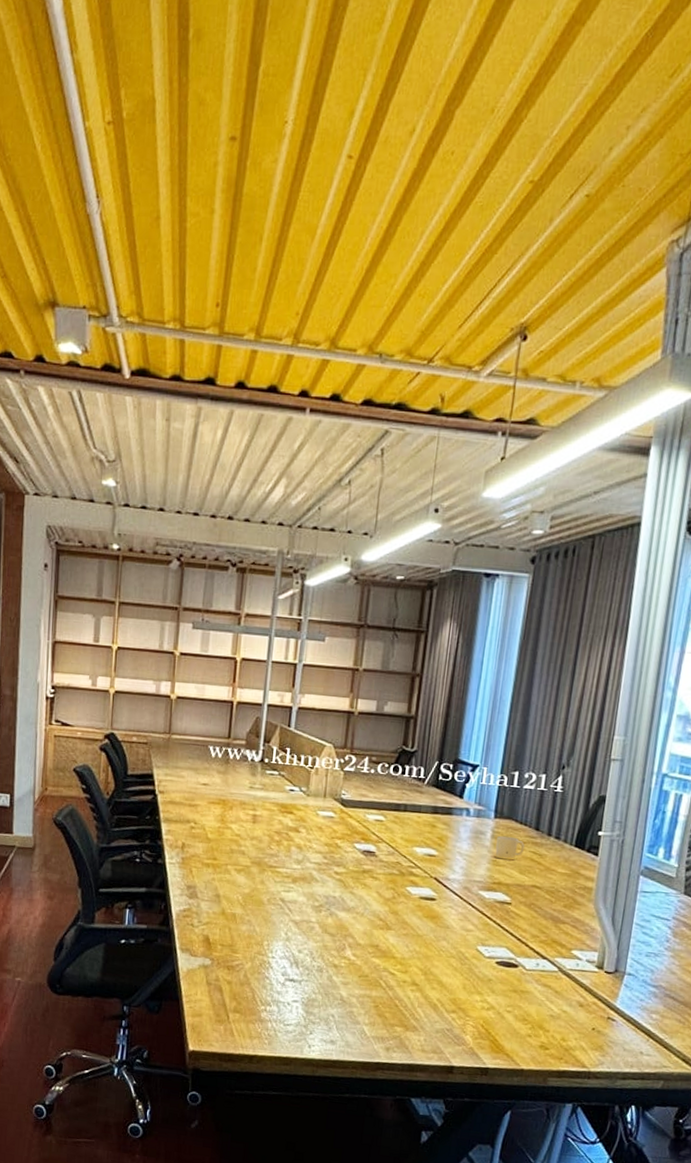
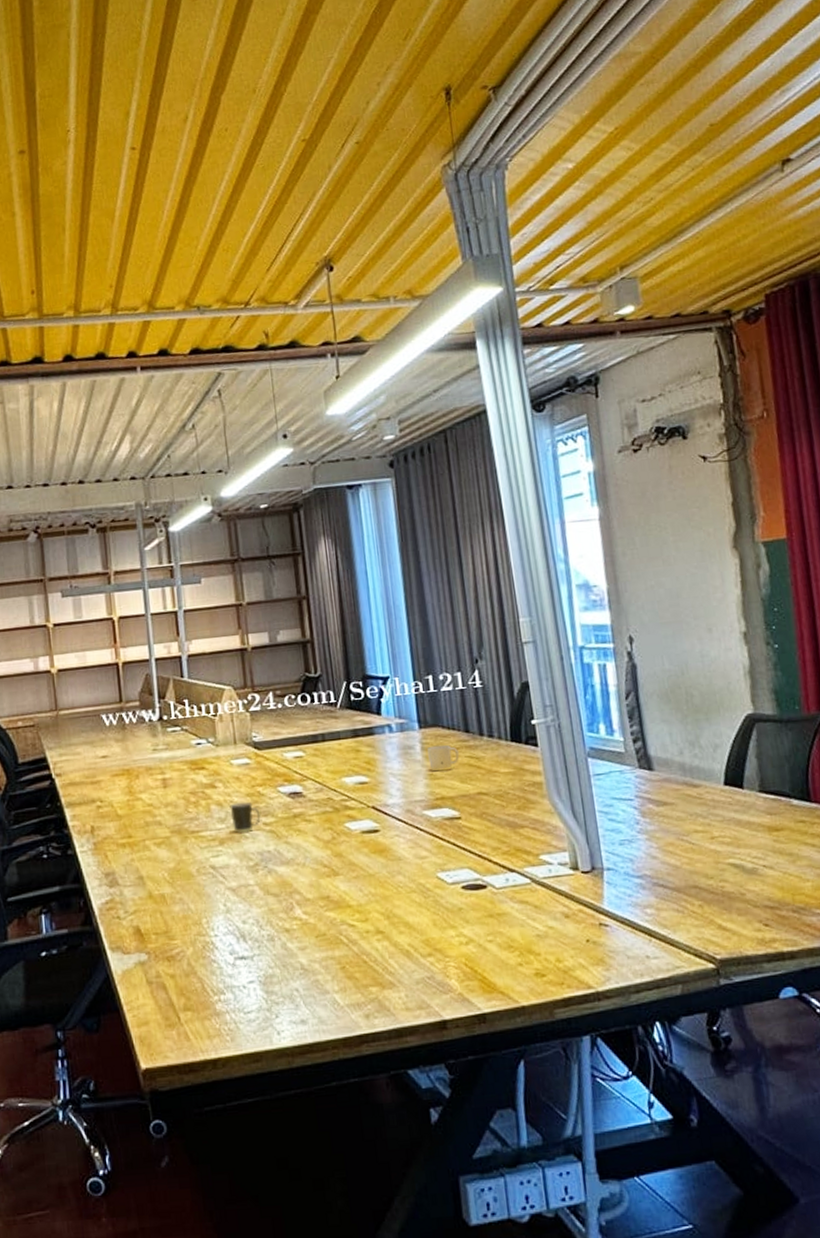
mug: none [307,849,334,877] -> present [229,801,261,833]

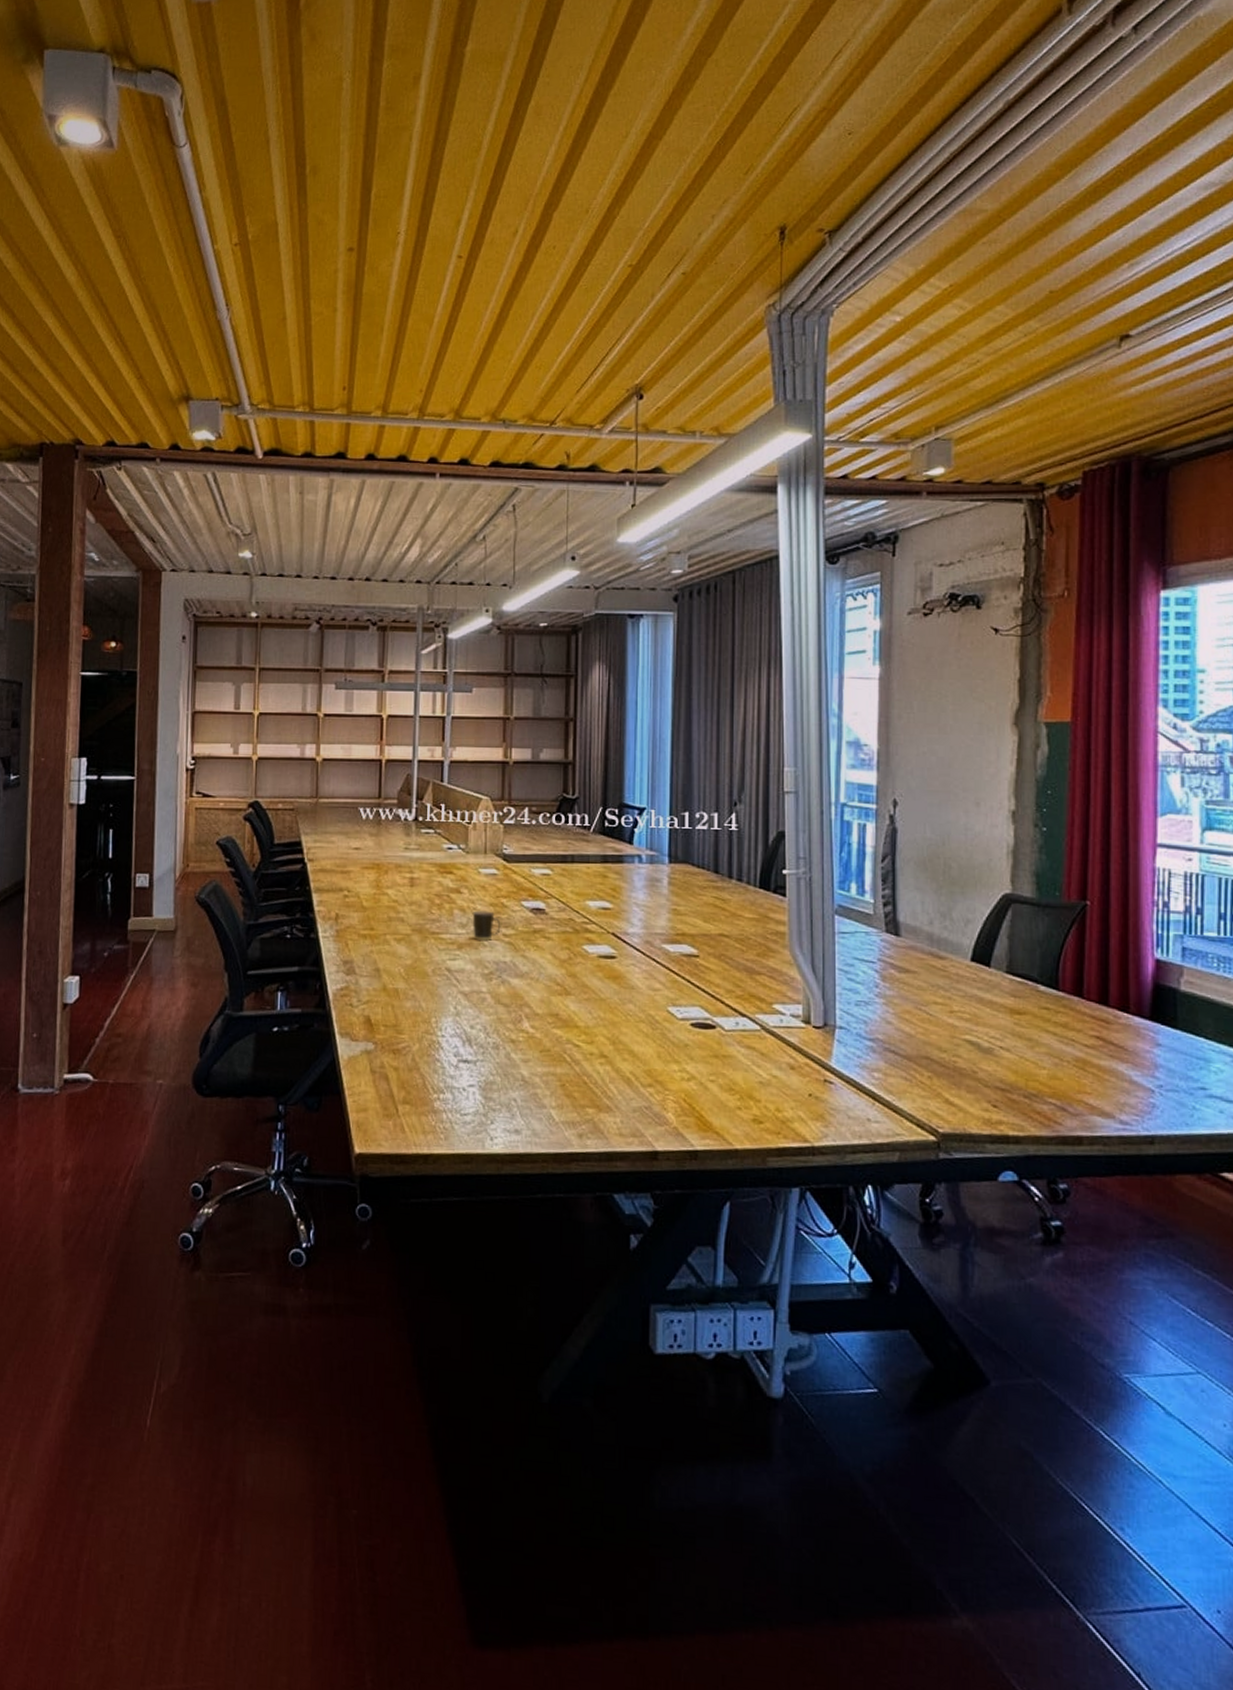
mug: present [427,744,459,772] -> none [674,881,705,908]

